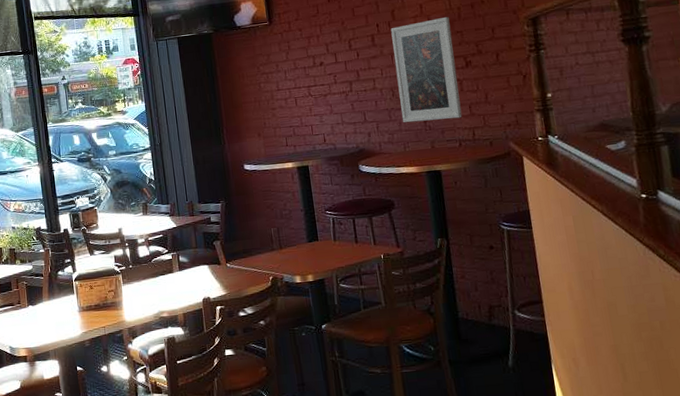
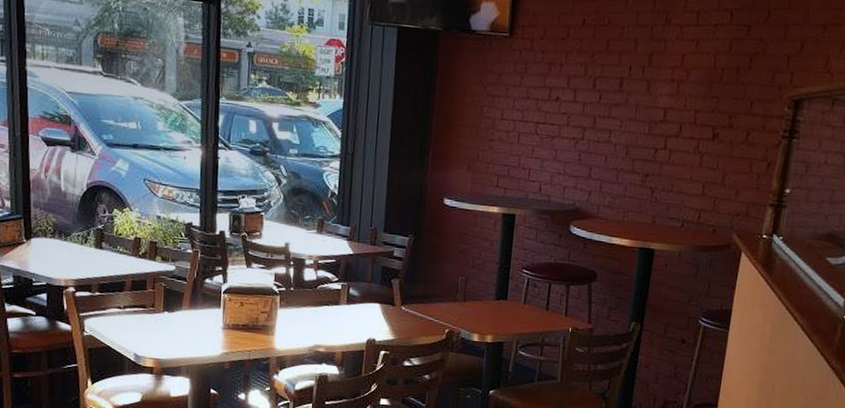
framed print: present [390,16,462,123] -> none [628,74,710,196]

